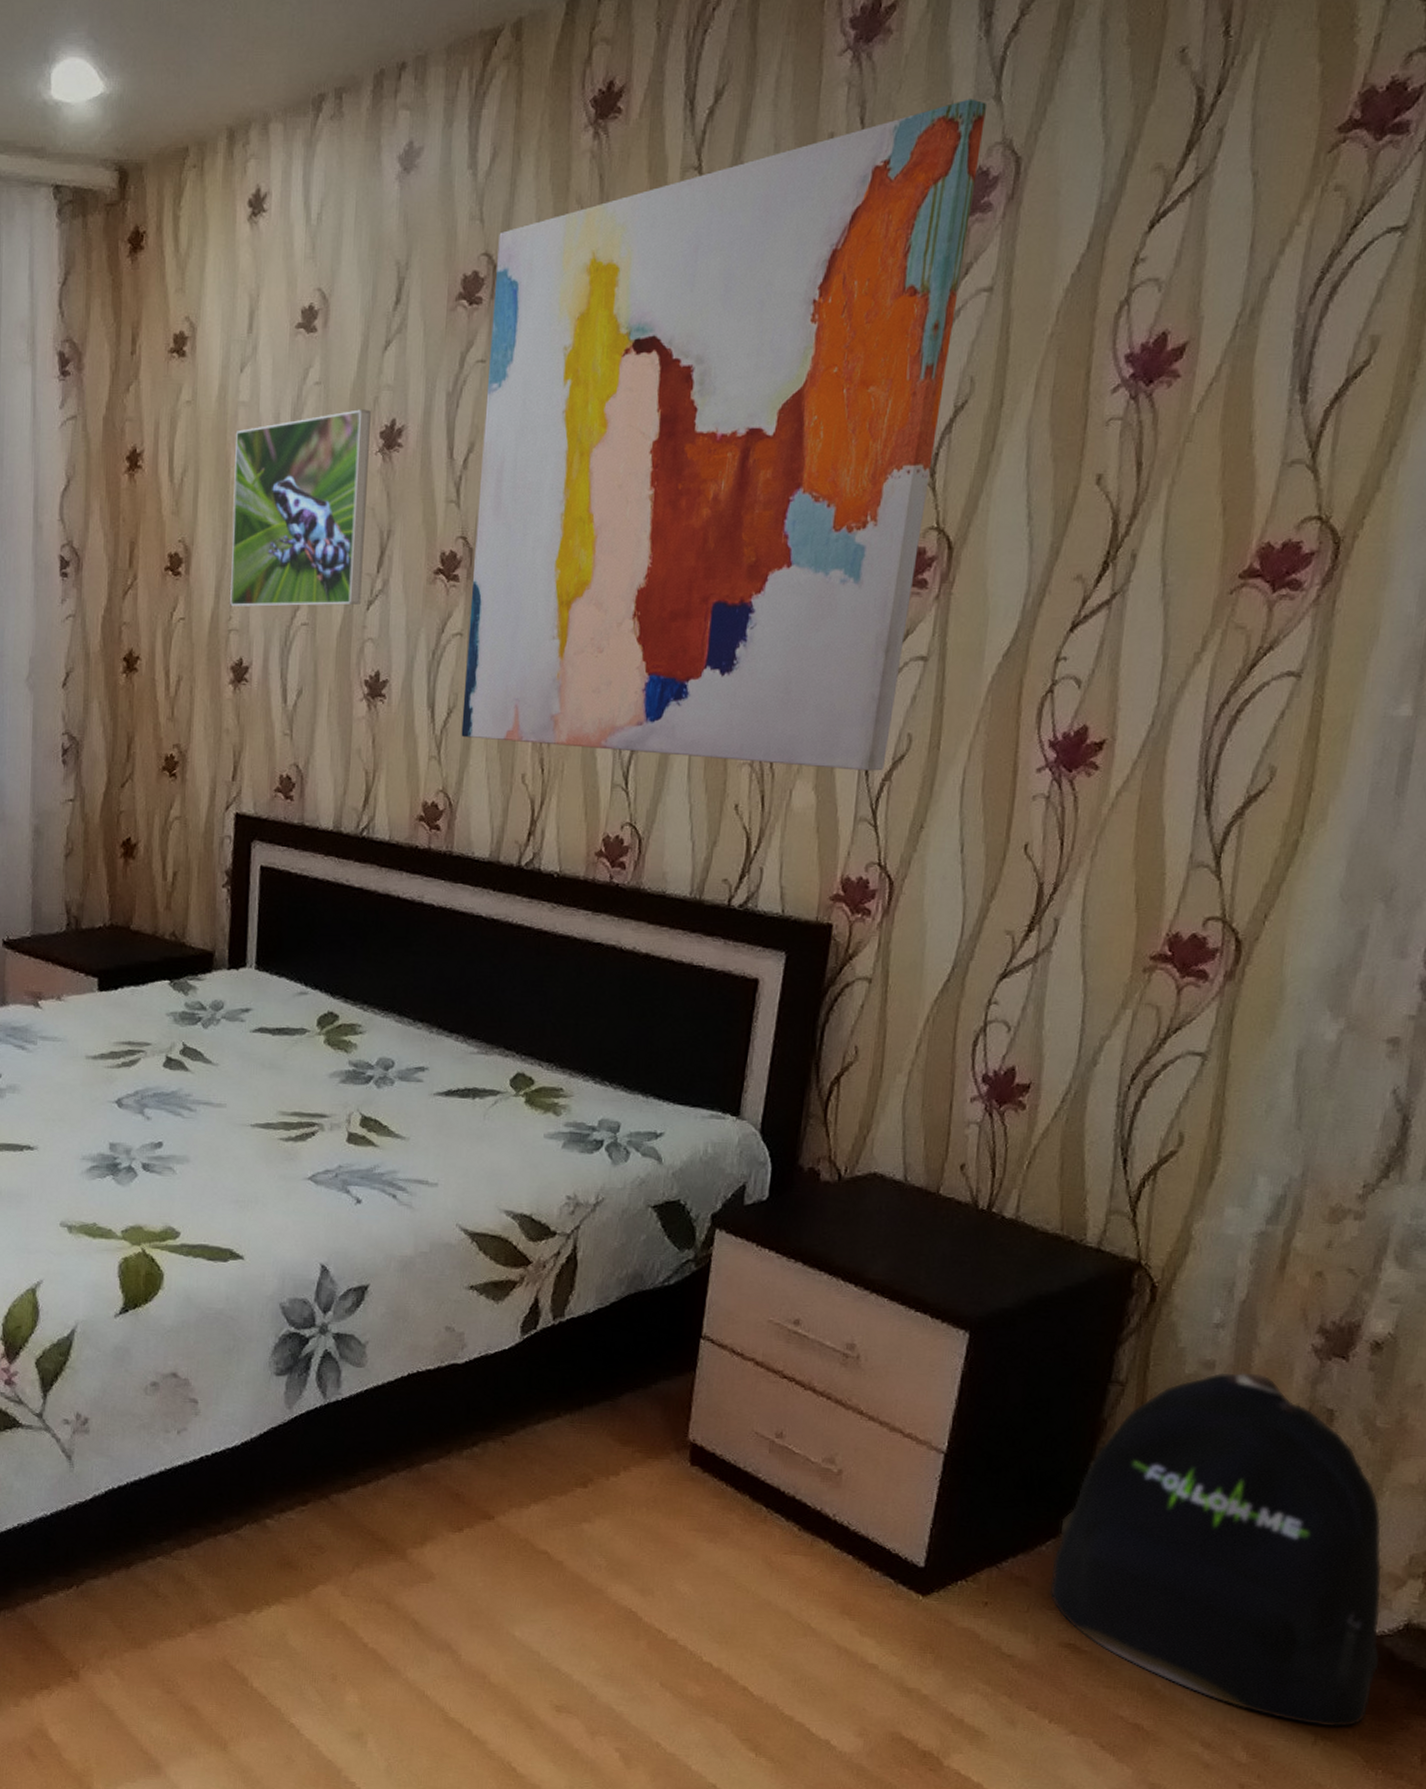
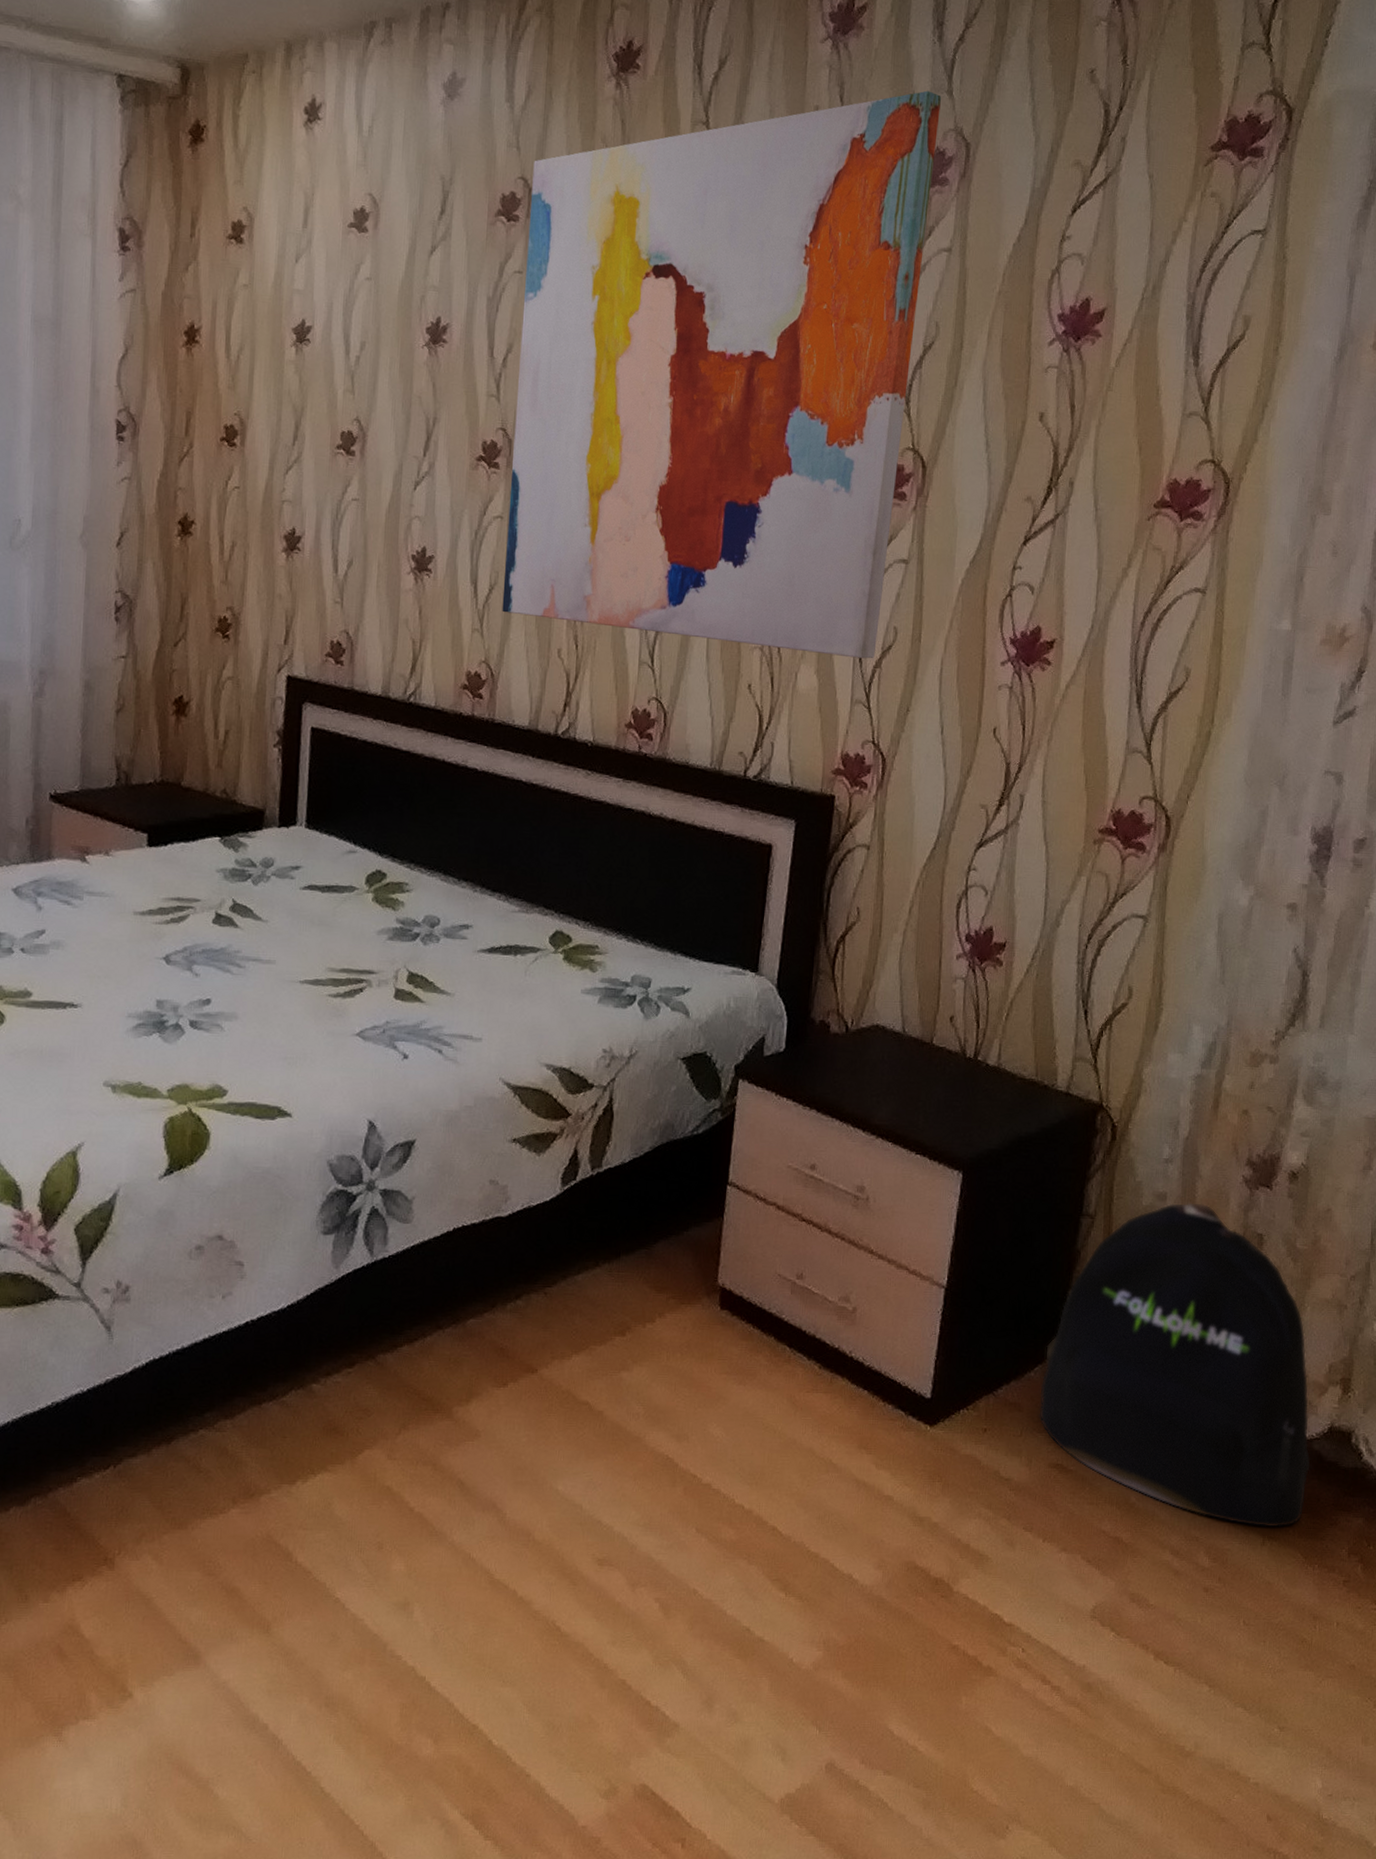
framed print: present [230,409,371,607] -> none [284,306,418,484]

